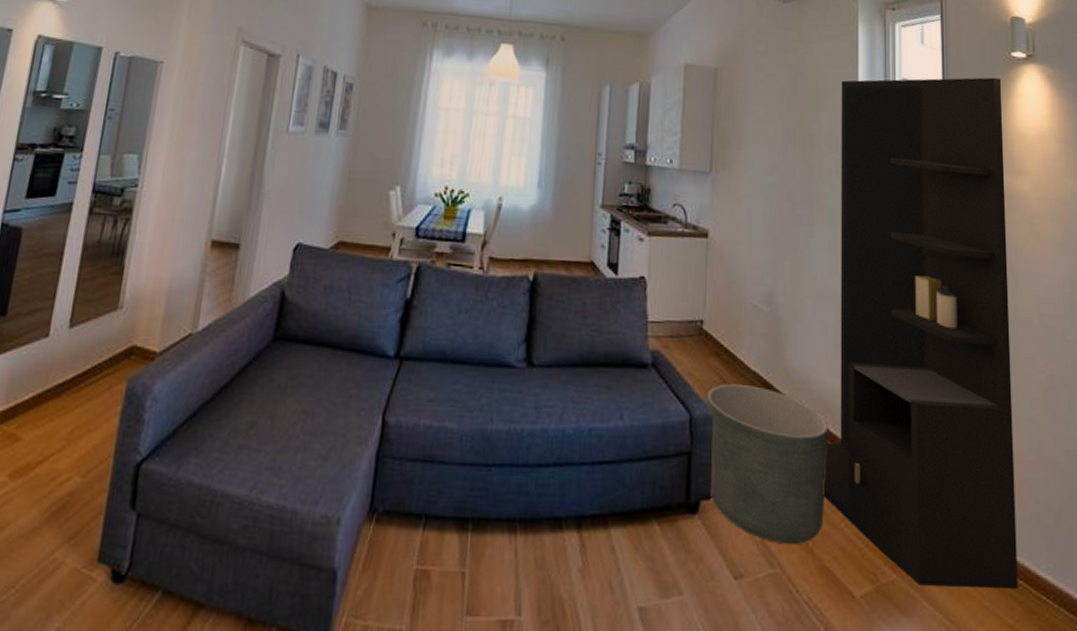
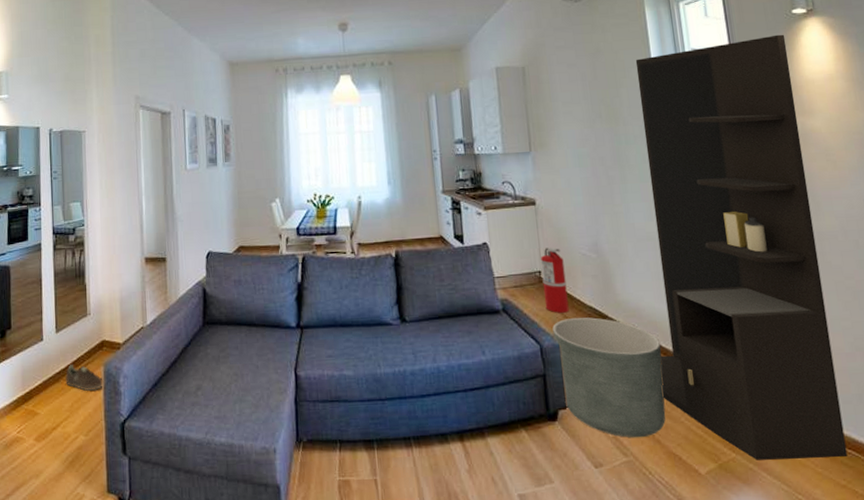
sneaker: none [68,374,123,416] -> present [65,364,103,391]
fire extinguisher: none [702,292,731,376] -> present [540,247,569,313]

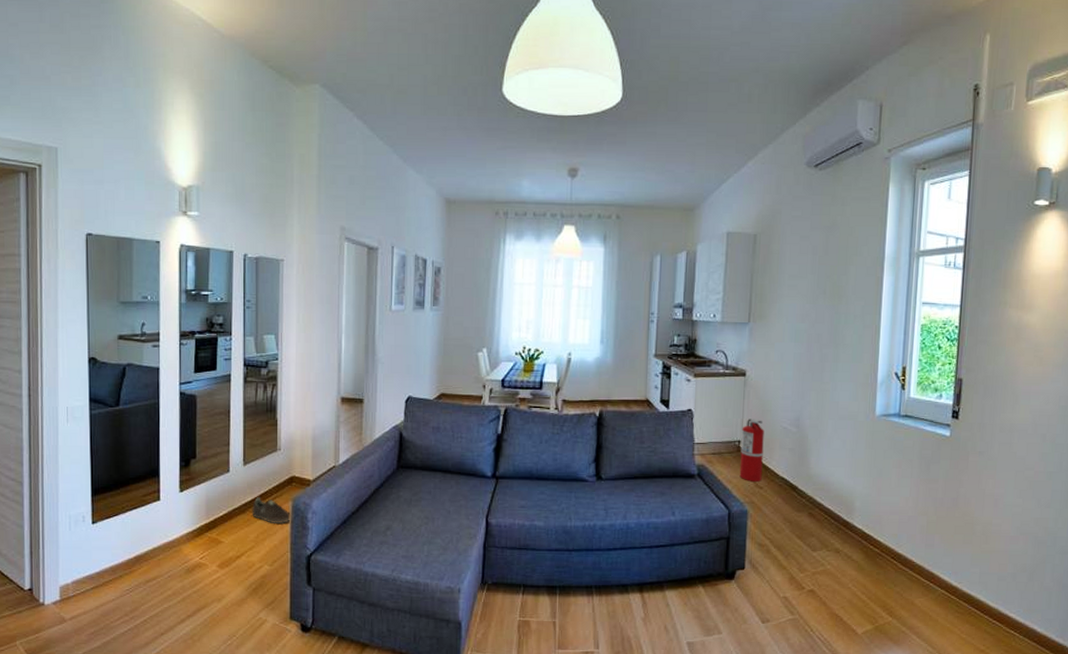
planter: present [552,317,666,438] -> none [742,487,843,599]
storage cabinet: present [635,34,848,460] -> none [835,225,1022,627]

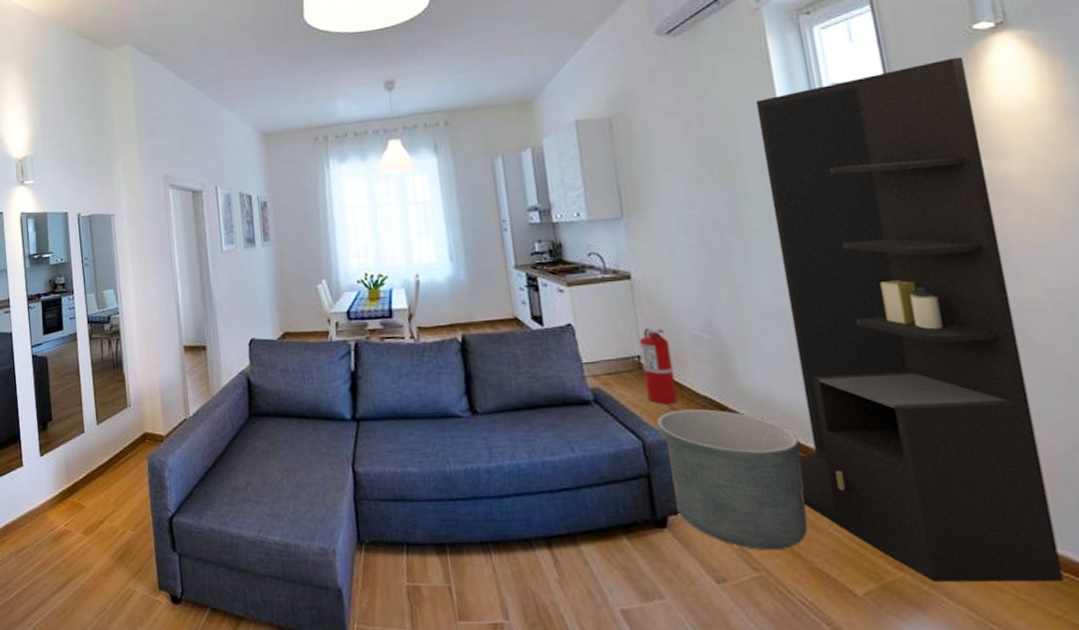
sneaker: present [251,497,291,525] -> none [109,457,148,485]
planter: none [742,487,843,599] -> present [657,409,808,551]
storage cabinet: none [835,225,1022,627] -> present [755,56,1064,583]

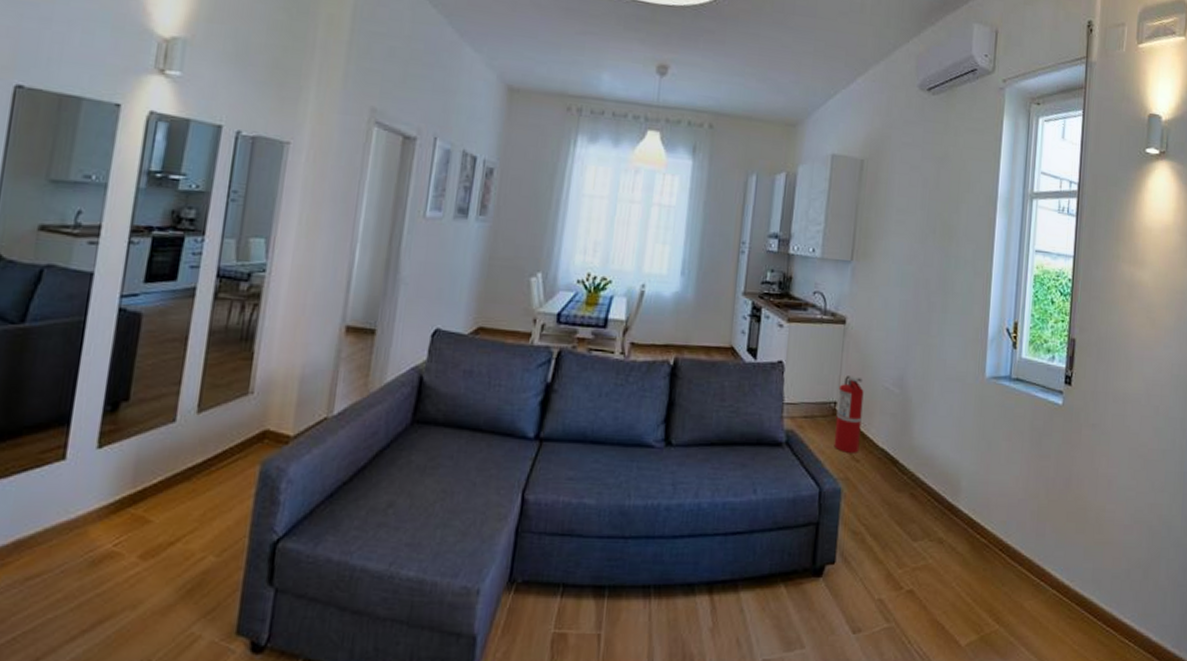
planter: present [657,409,808,551] -> none [834,460,948,602]
storage cabinet: present [755,56,1064,583] -> none [938,172,1134,635]

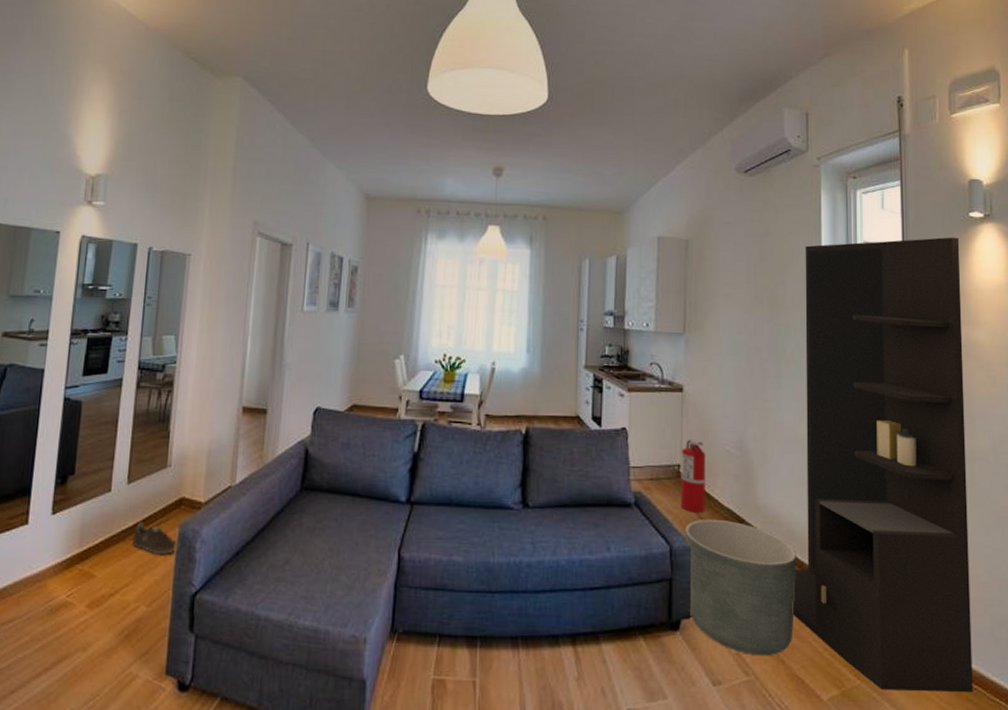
sneaker: none [199,458,257,498] -> present [131,522,177,556]
planter: none [834,460,948,602] -> present [685,520,797,657]
storage cabinet: none [938,172,1134,635] -> present [792,237,973,693]

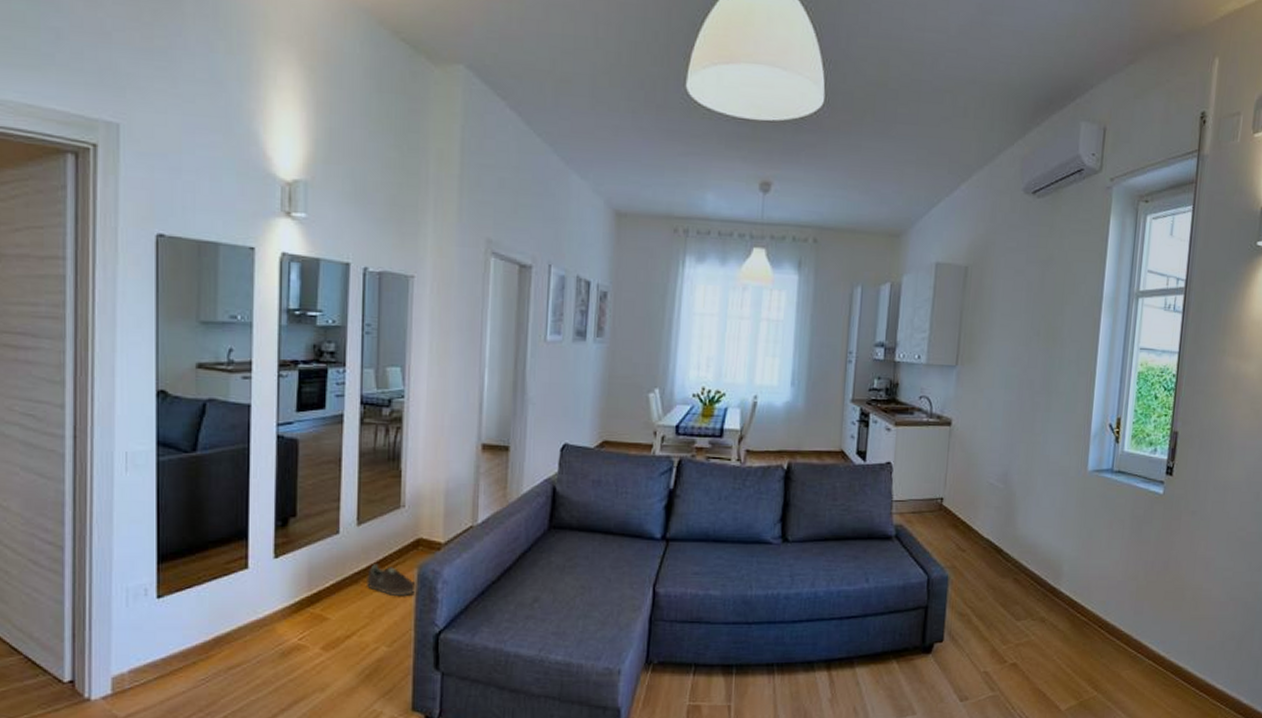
fire extinguisher: present [680,440,706,513] -> none [941,473,969,544]
planter: present [685,520,797,657] -> none [942,550,1050,674]
storage cabinet: present [792,237,973,693] -> none [1040,267,1244,700]

